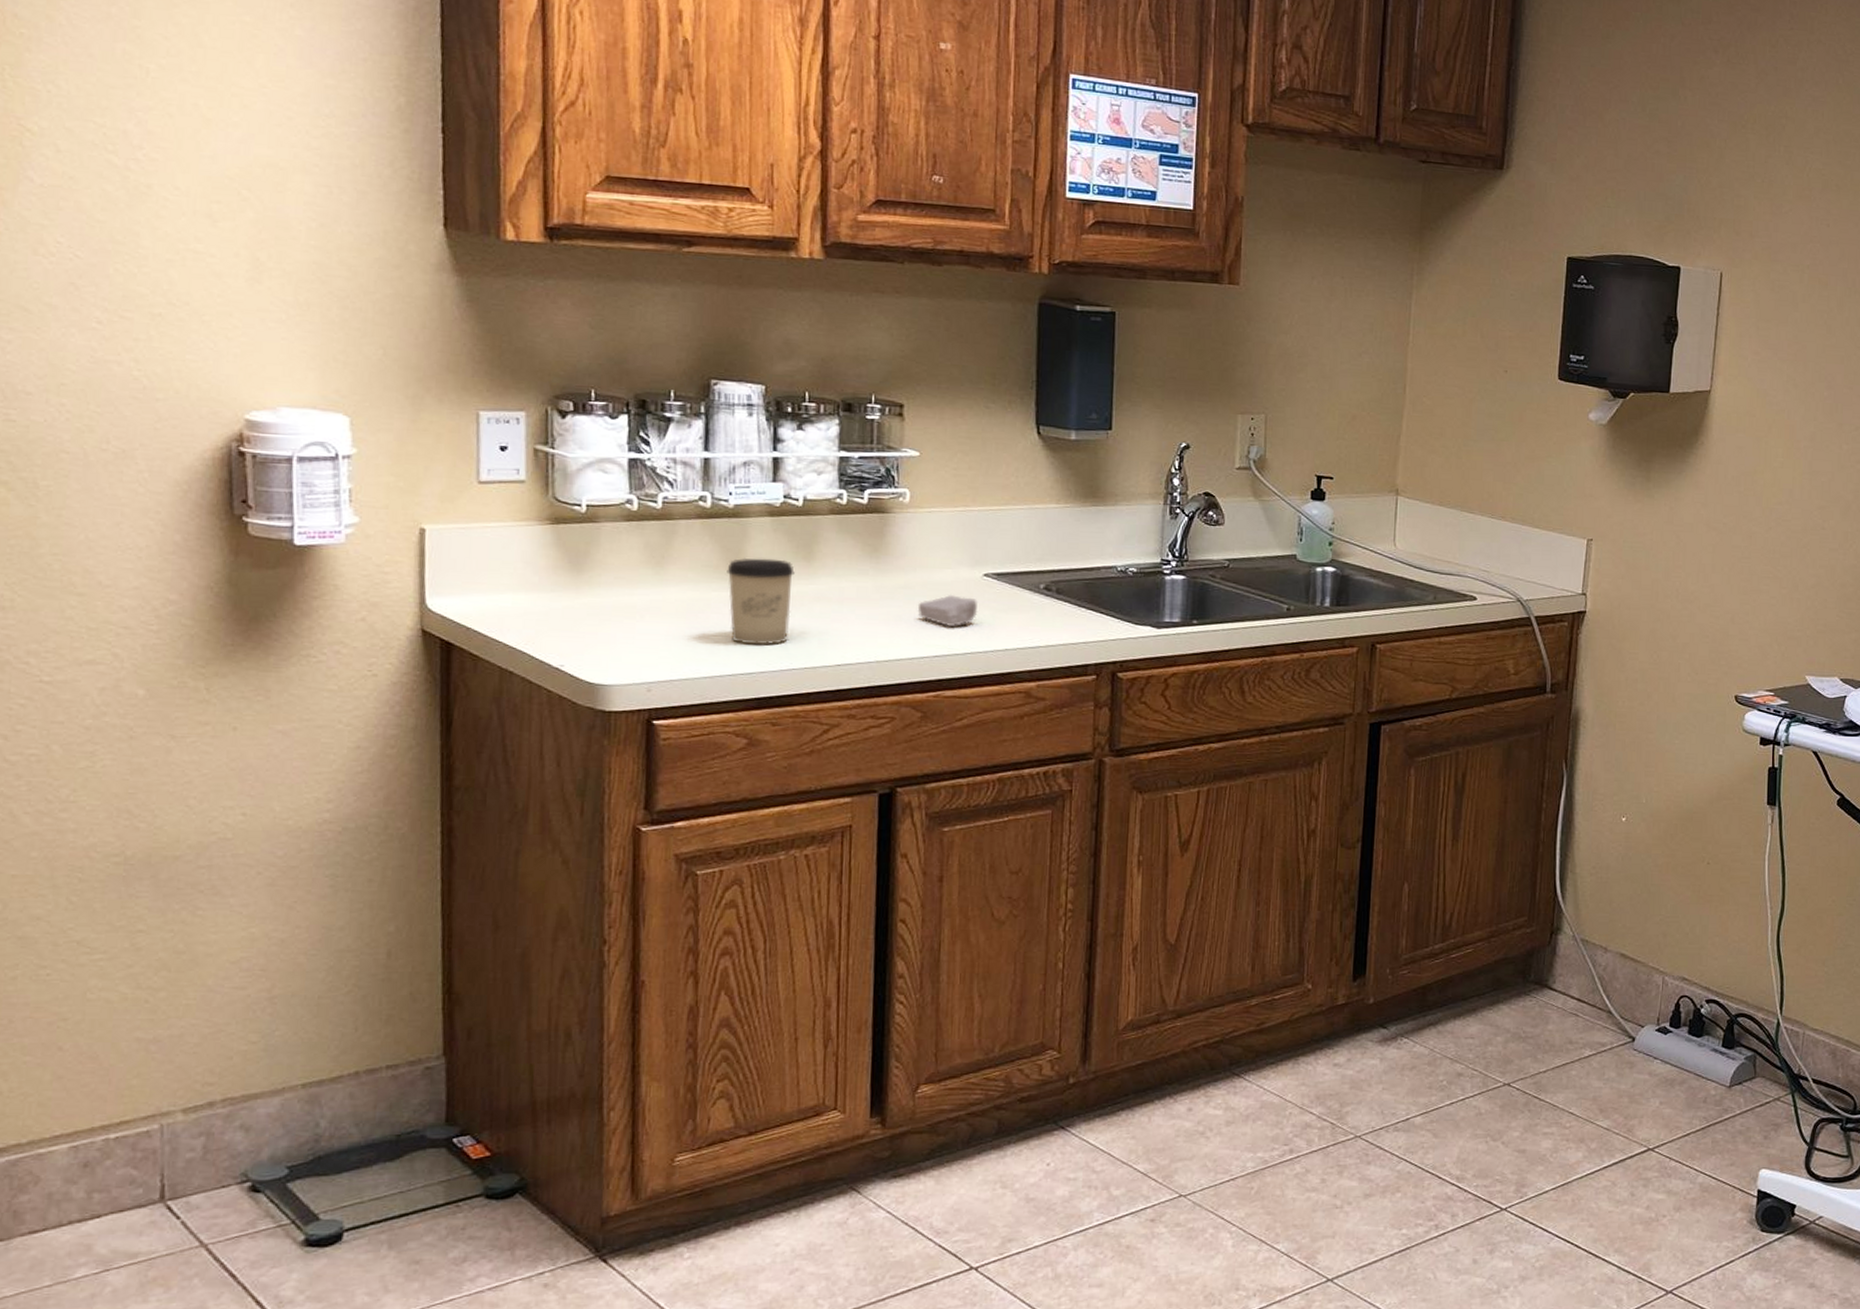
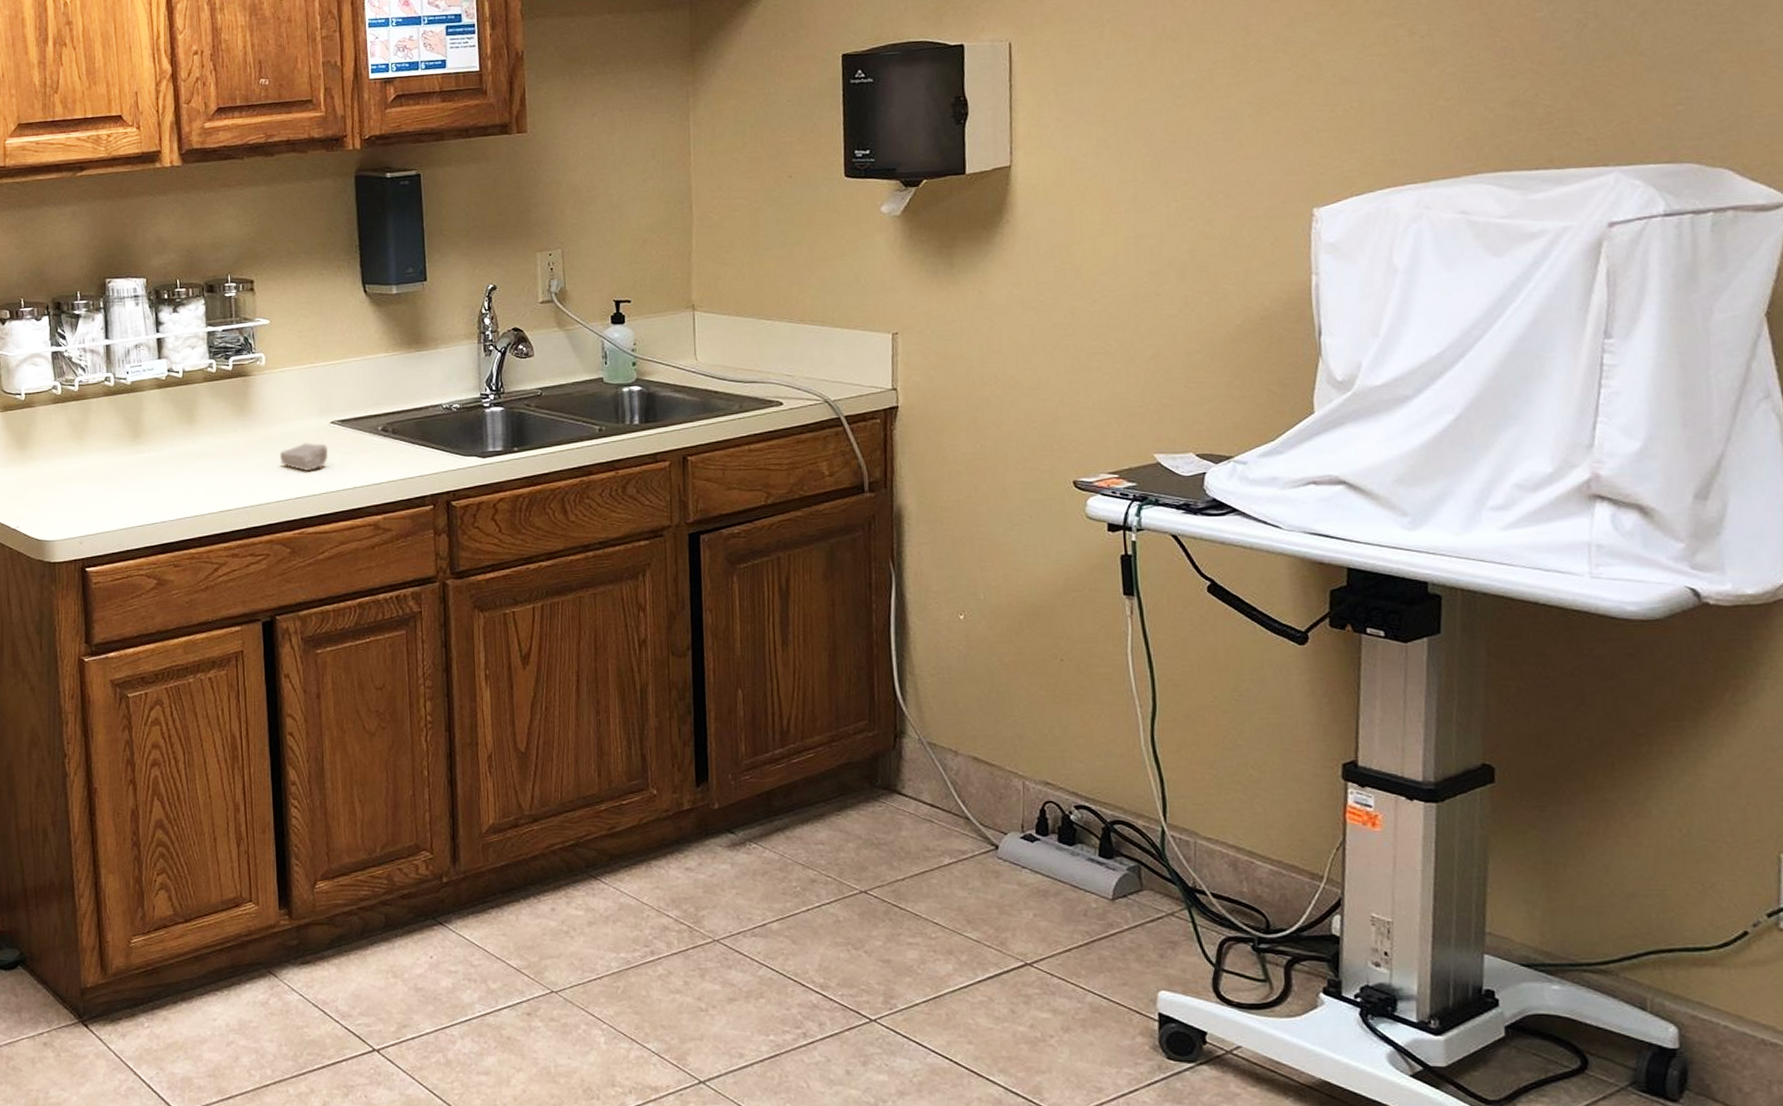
cup: present [726,557,795,645] -> none [130,424,181,499]

